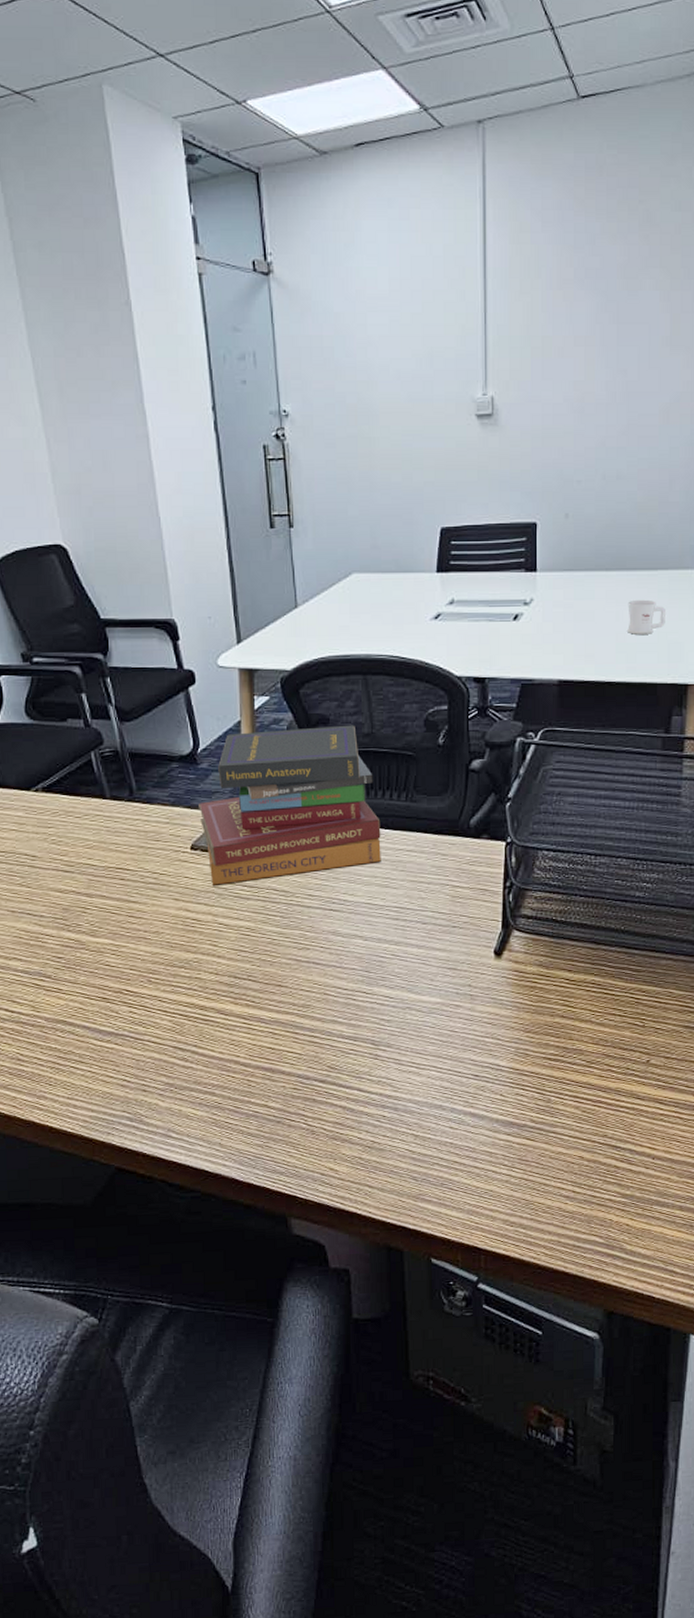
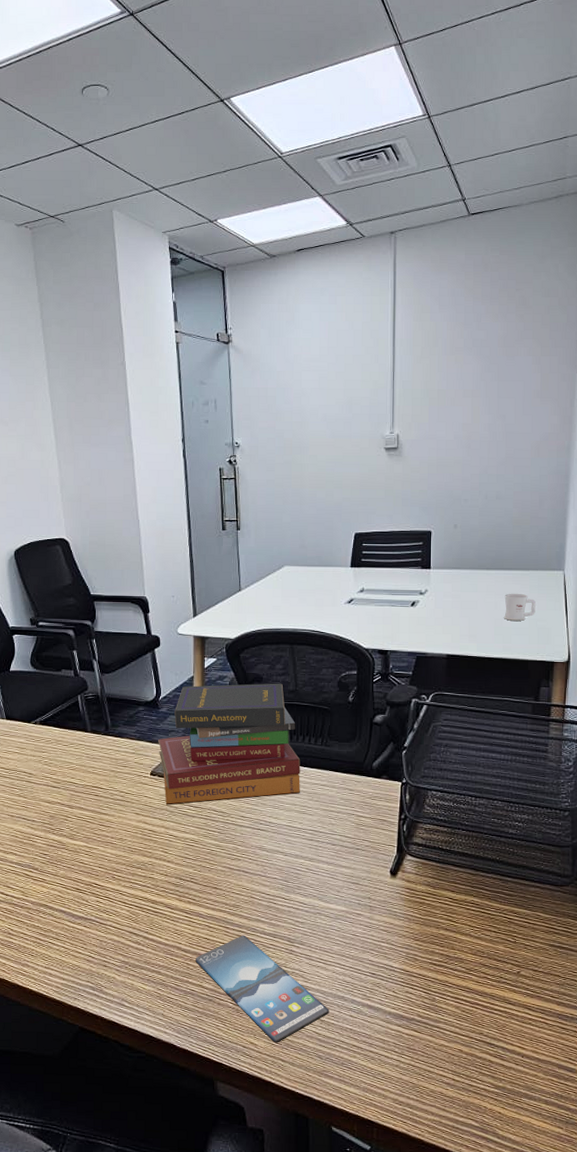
smartphone: none [258,1040,425,1167] -> present [195,935,330,1043]

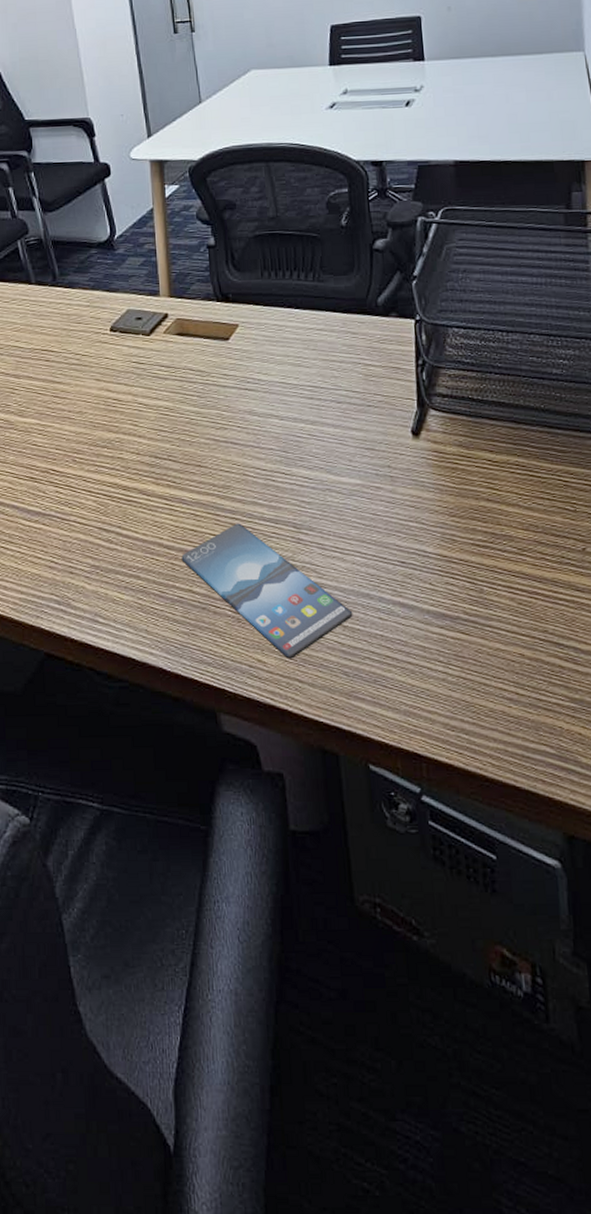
books: present [158,683,301,805] -> none [116,209,293,367]
mug: present [504,593,535,621] -> none [516,81,556,115]

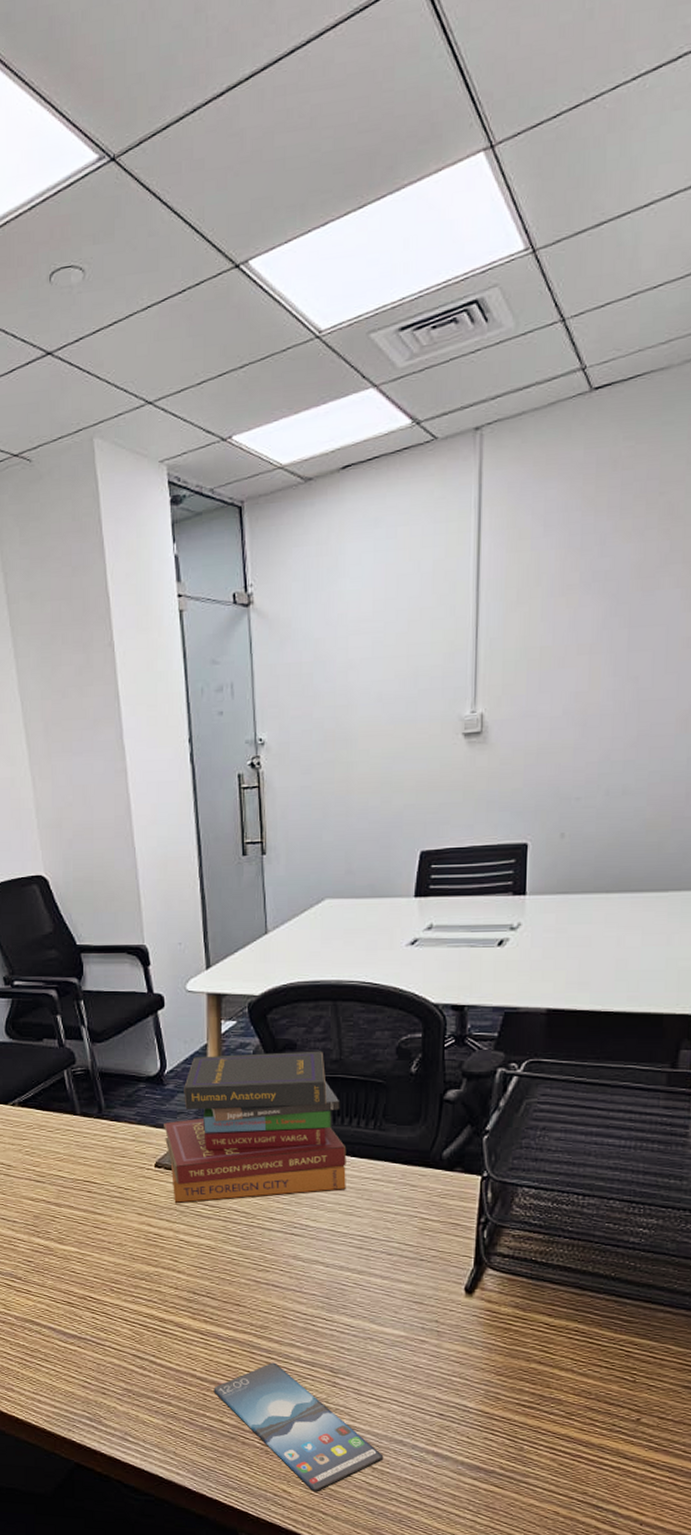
books: none [116,209,293,367] -> present [164,1051,347,1204]

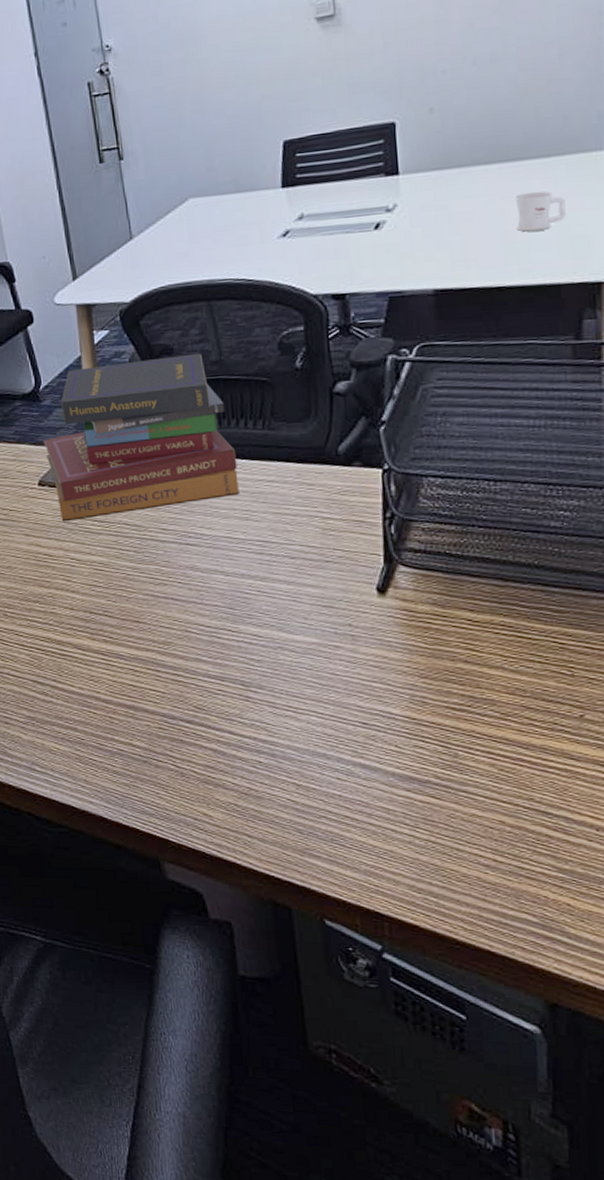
smartphone: present [213,1362,384,1493] -> none [120,679,308,814]
mug: none [630,923,676,961] -> present [515,191,566,232]

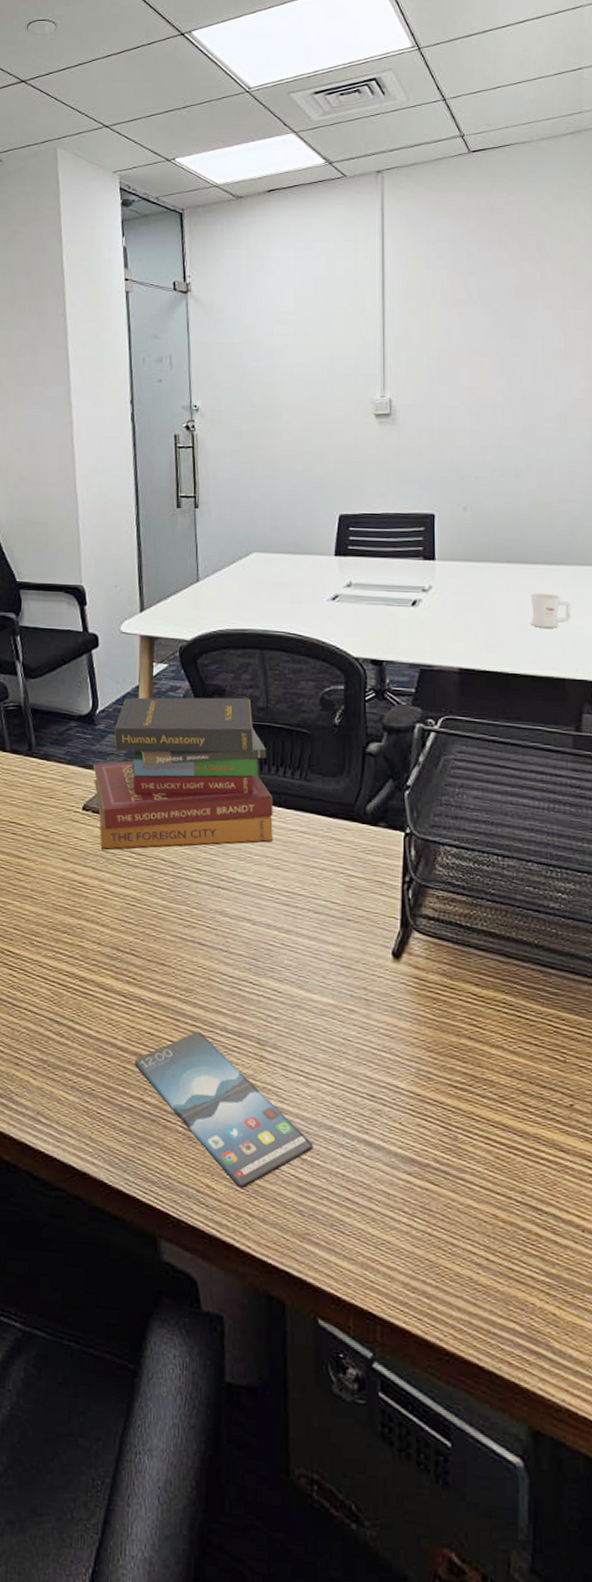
smartphone: none [120,679,308,814] -> present [134,1031,314,1189]

